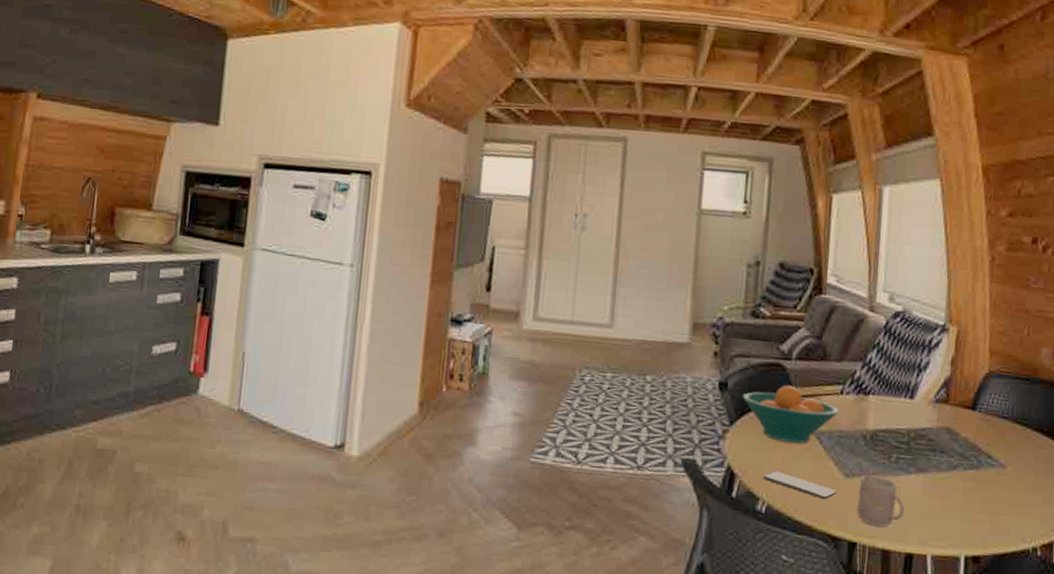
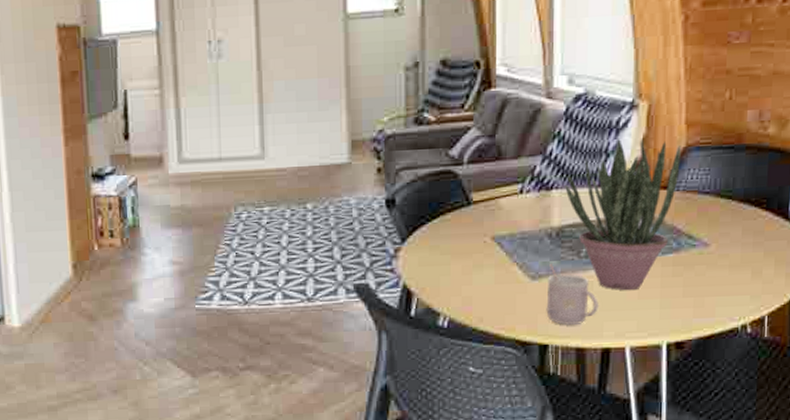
fruit bowl: present [742,385,839,444] -> none [412,192,520,253]
smartphone: present [763,471,837,499] -> none [443,283,523,305]
potted plant: none [881,356,984,500] -> present [565,138,681,291]

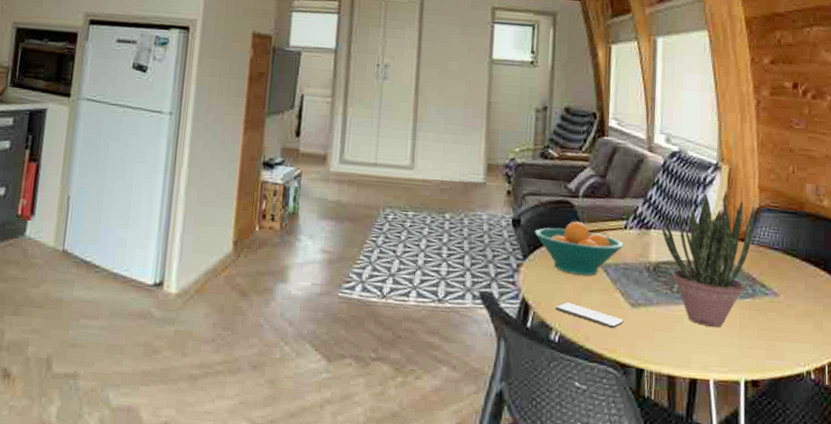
fruit bowl: none [412,192,520,253] -> present [534,221,624,277]
smartphone: none [443,283,523,305] -> present [556,302,624,328]
mug: present [546,264,600,325] -> none [643,295,689,353]

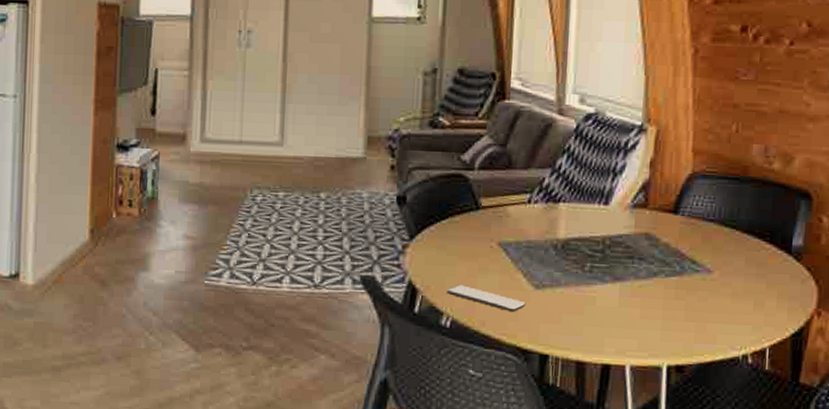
fruit bowl: present [534,221,624,277] -> none [422,196,527,257]
potted plant: present [661,192,755,328] -> none [572,159,687,309]

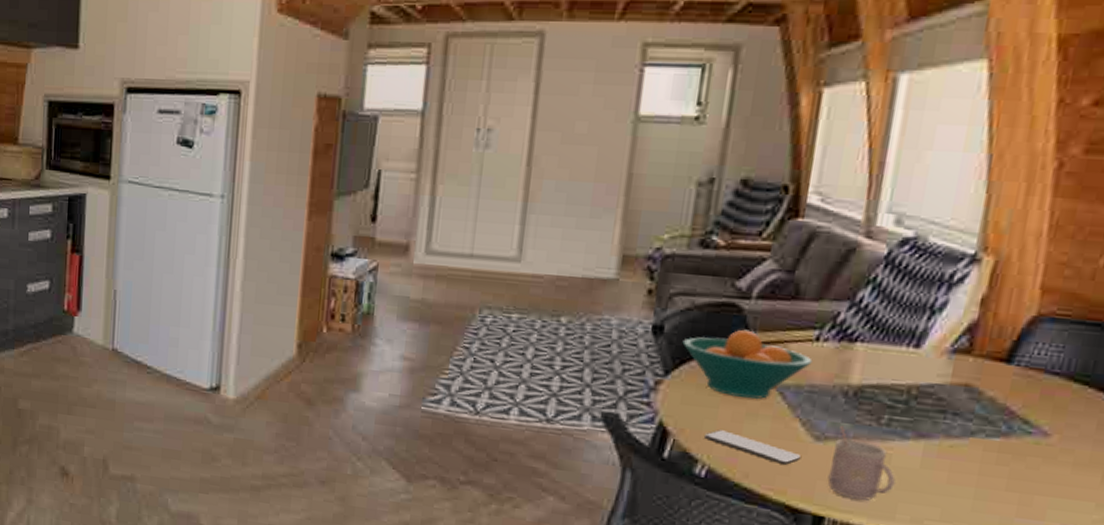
fruit bowl: none [422,196,527,257] -> present [682,329,813,400]
mug: none [548,275,602,338] -> present [827,426,897,501]

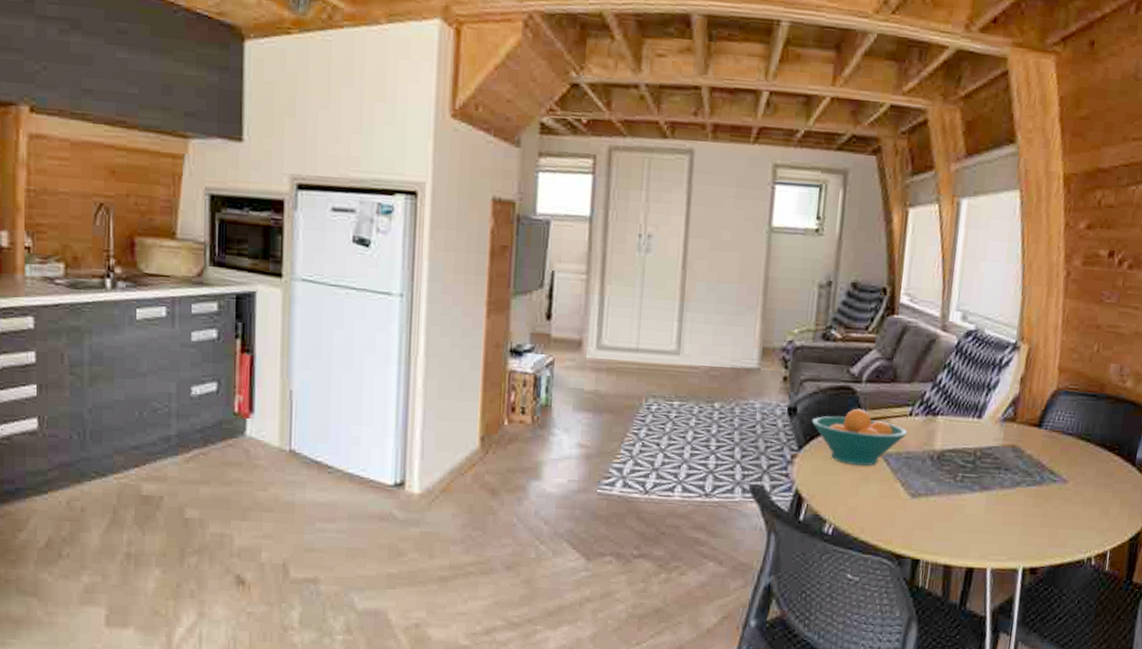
smartphone: present [705,430,802,465] -> none [831,494,902,519]
mug: present [827,426,897,501] -> none [921,484,969,543]

